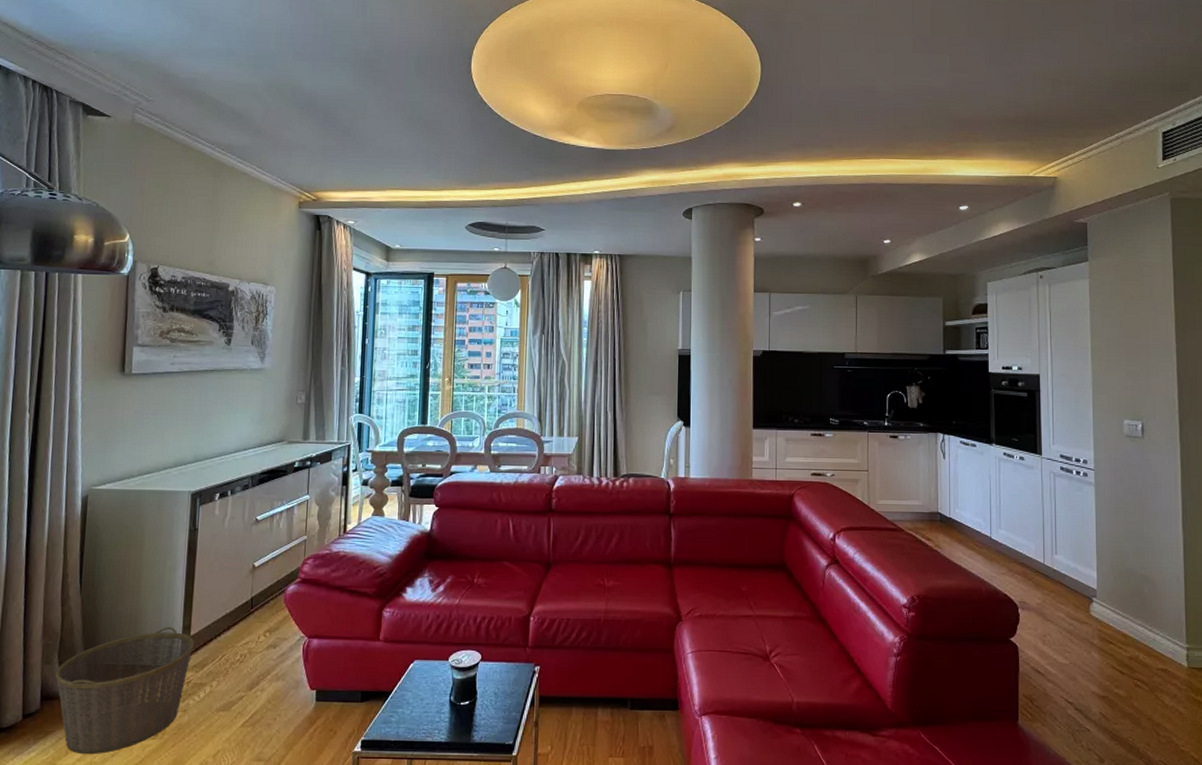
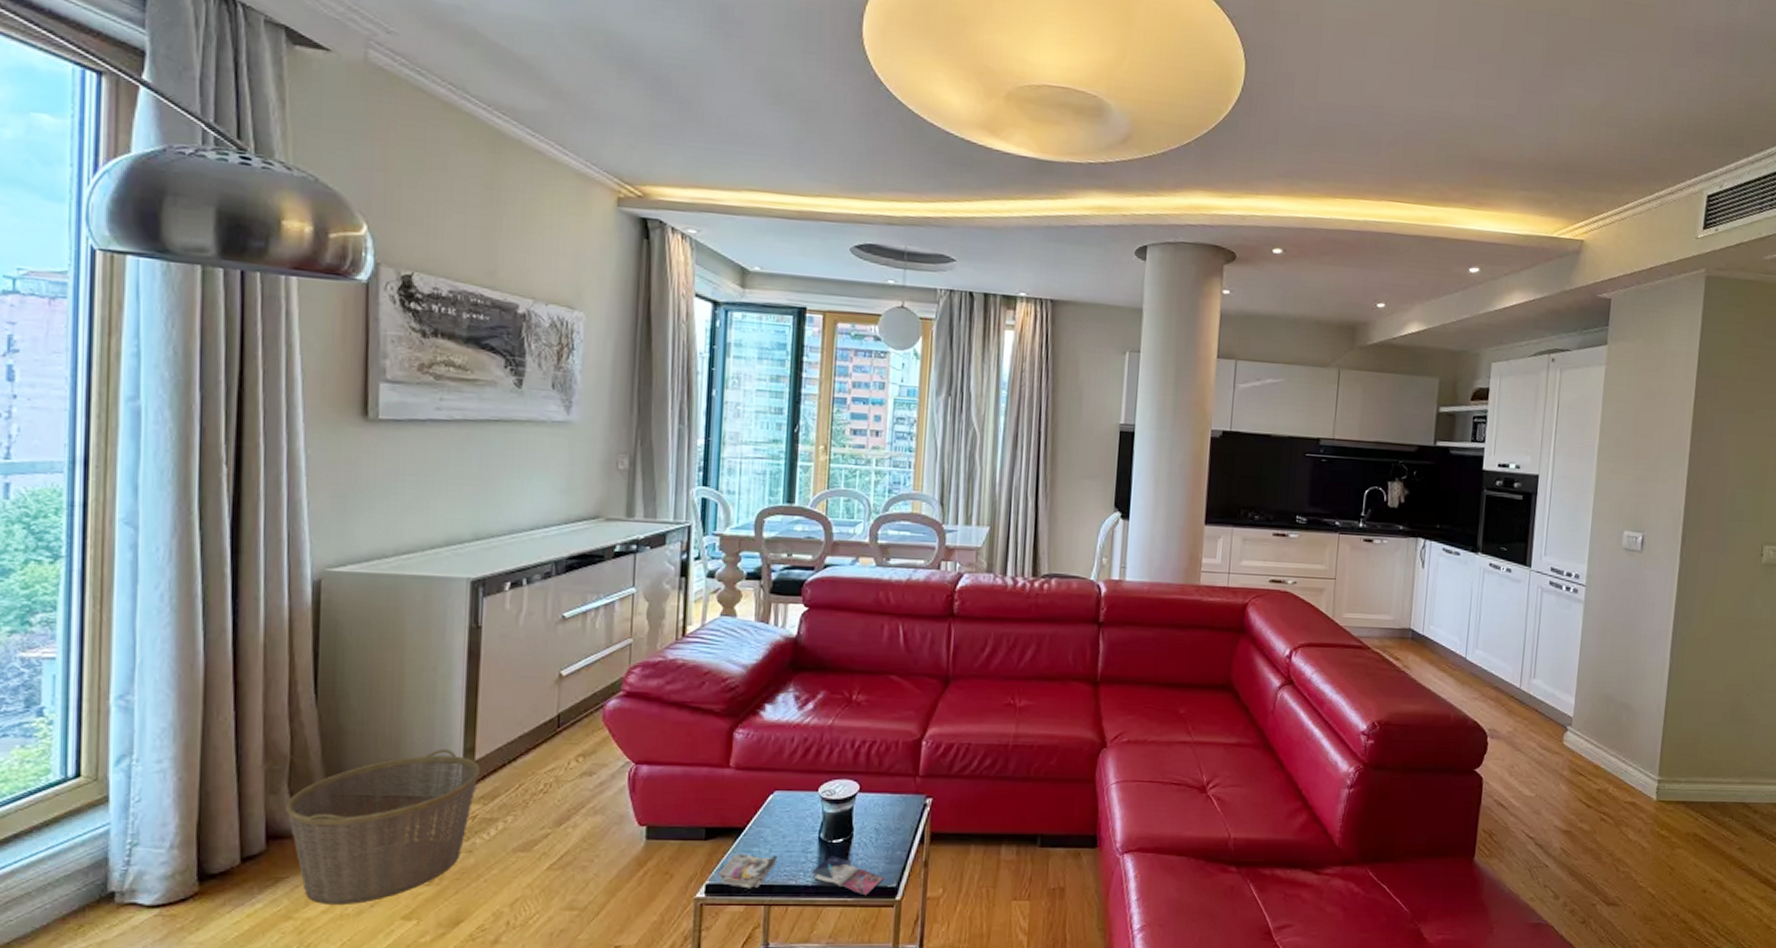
magazine: none [370,713,502,751] -> present [717,853,883,896]

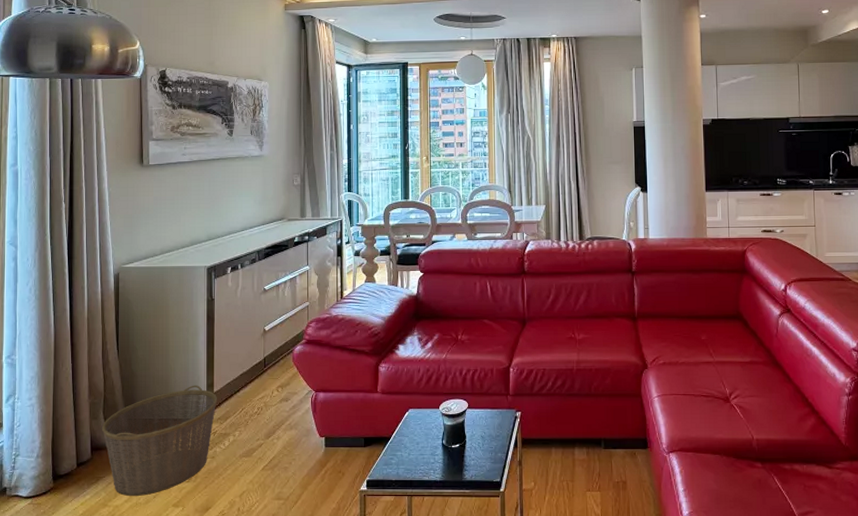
magazine: present [717,853,883,896] -> none [374,456,490,488]

